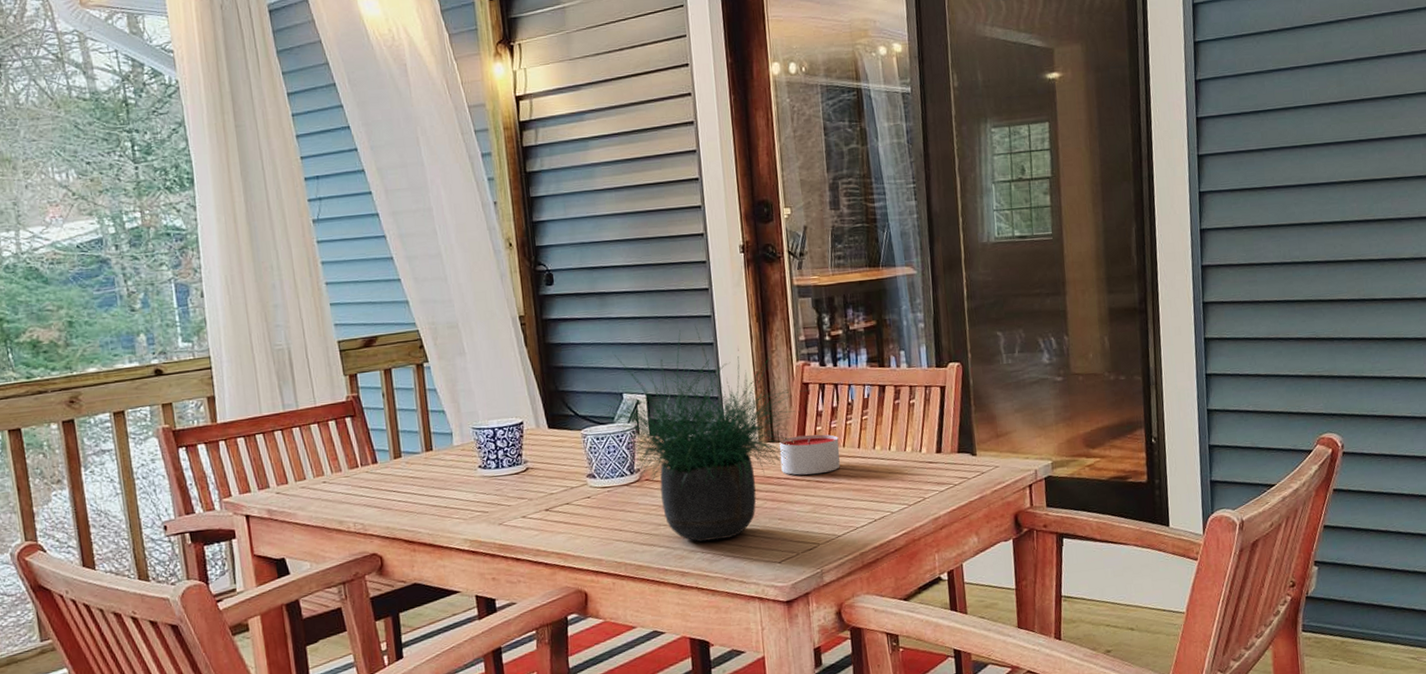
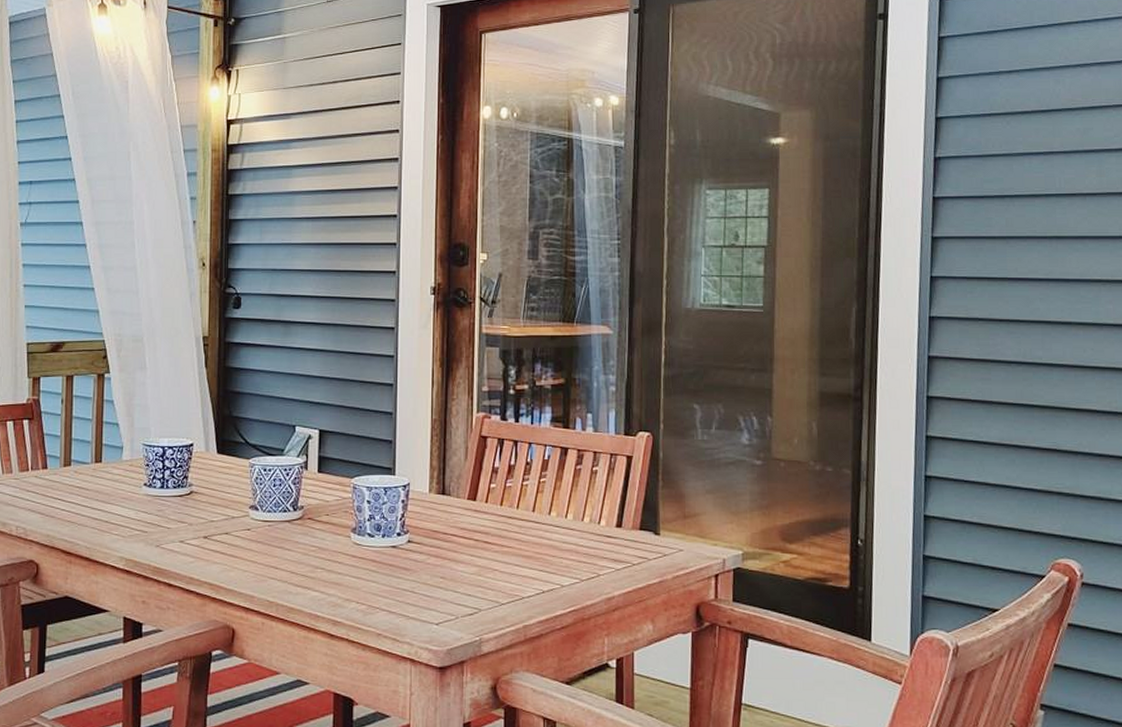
potted plant: present [596,324,815,542] -> none [264,363,493,592]
candle: present [779,434,840,475] -> none [449,491,513,535]

